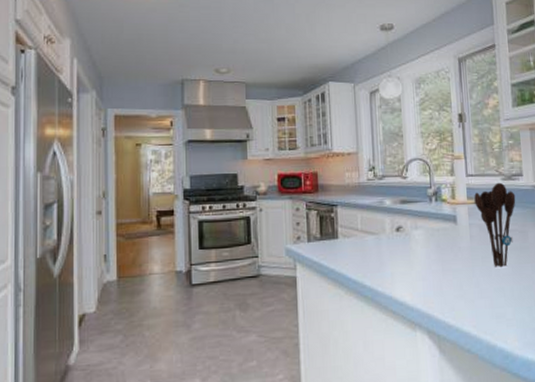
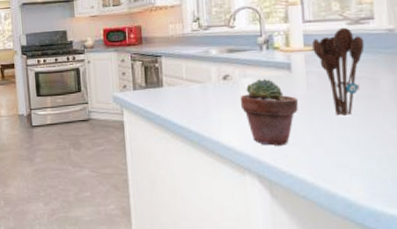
potted succulent: none [411,231,463,299] -> present [240,79,298,146]

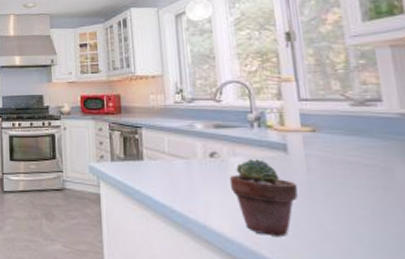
utensil holder: present [312,27,365,117] -> none [310,108,373,209]

